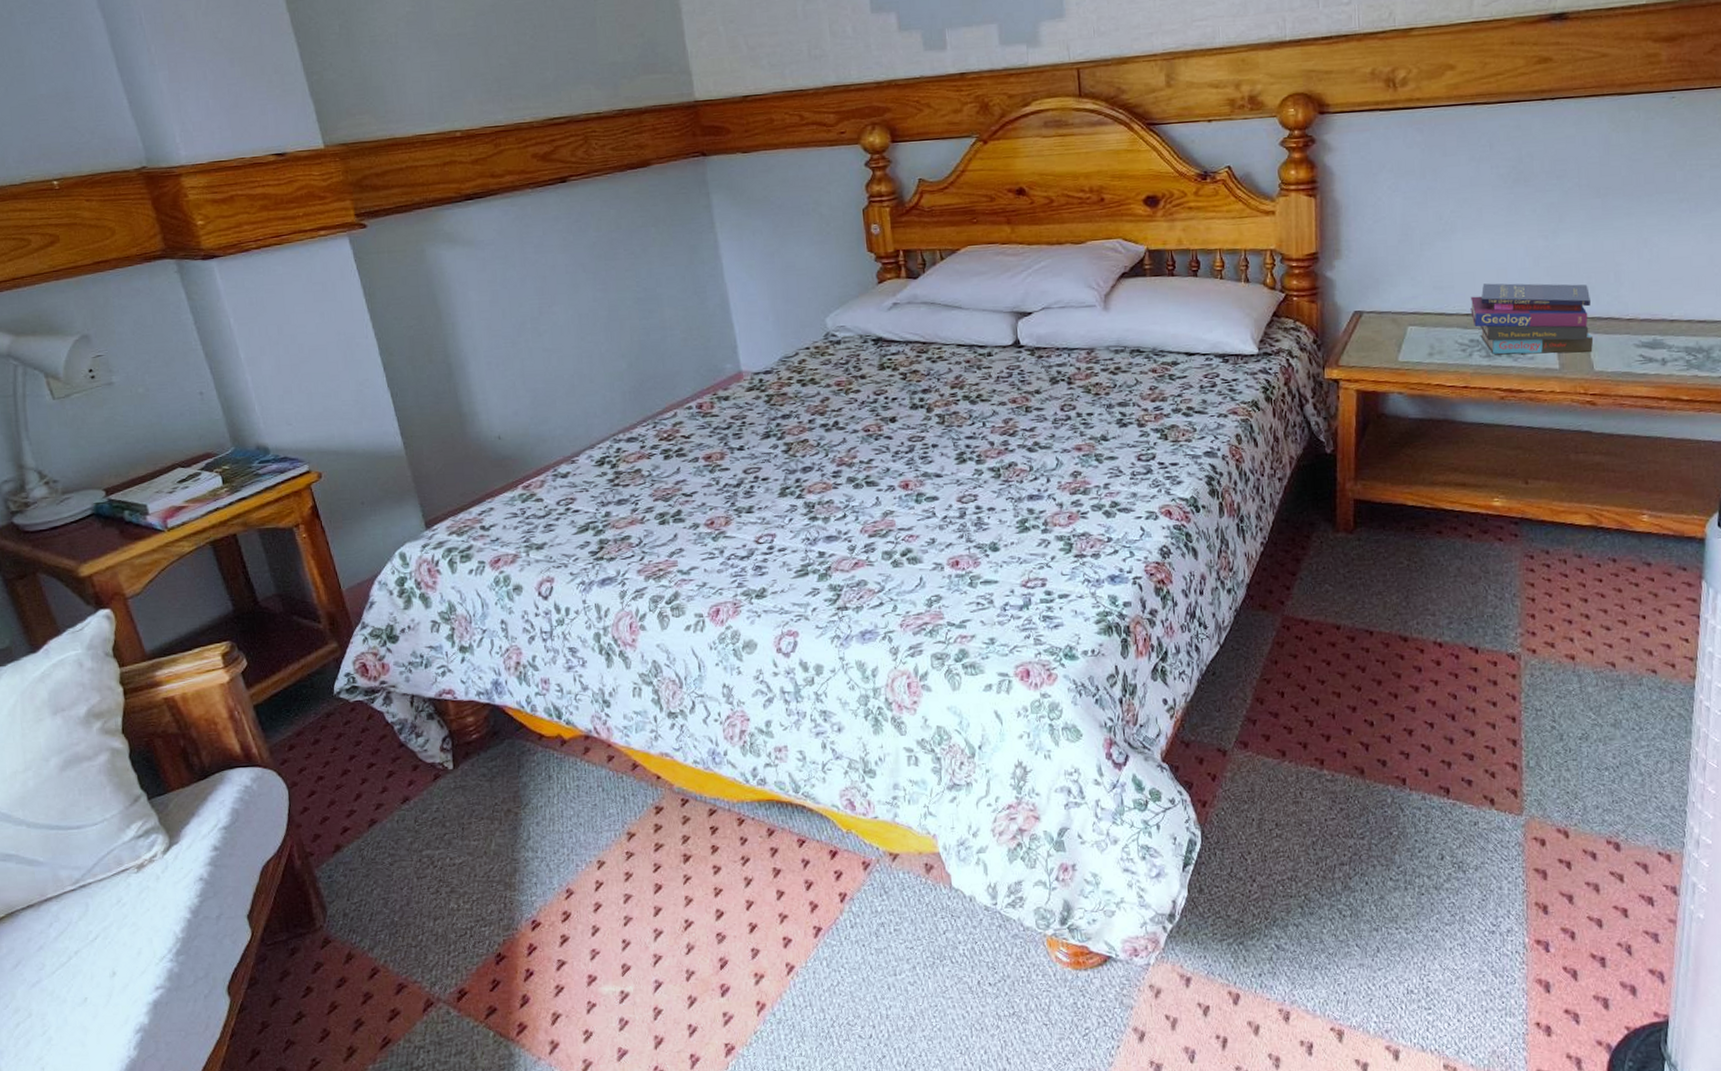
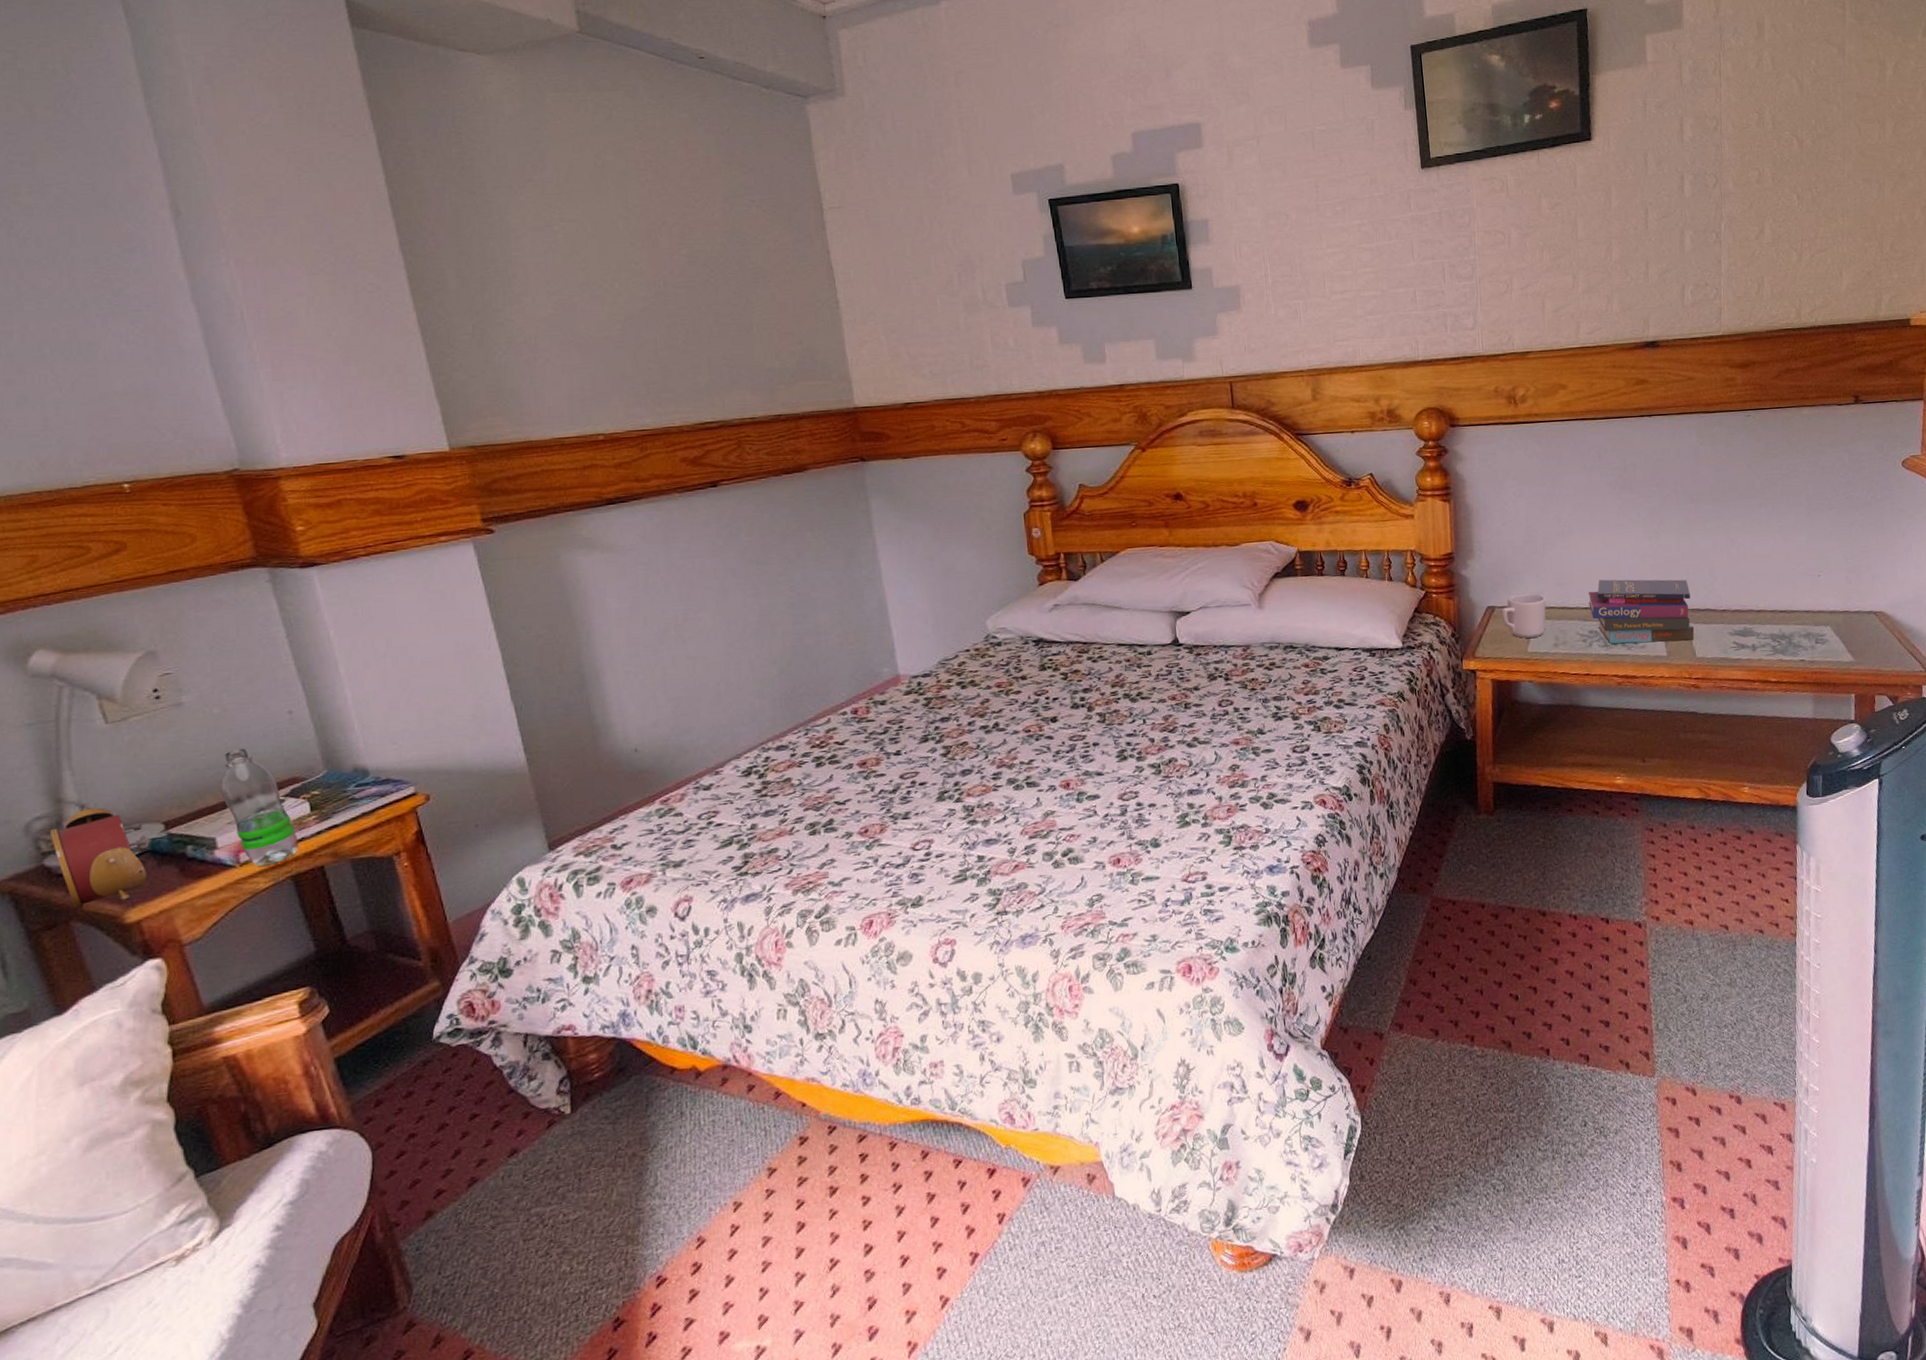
alarm clock: none [16,473,94,562] -> present [51,807,149,909]
bottle: none [148,425,215,533] -> present [220,748,299,867]
mug: none [1370,297,1422,346] -> present [1502,593,1547,638]

